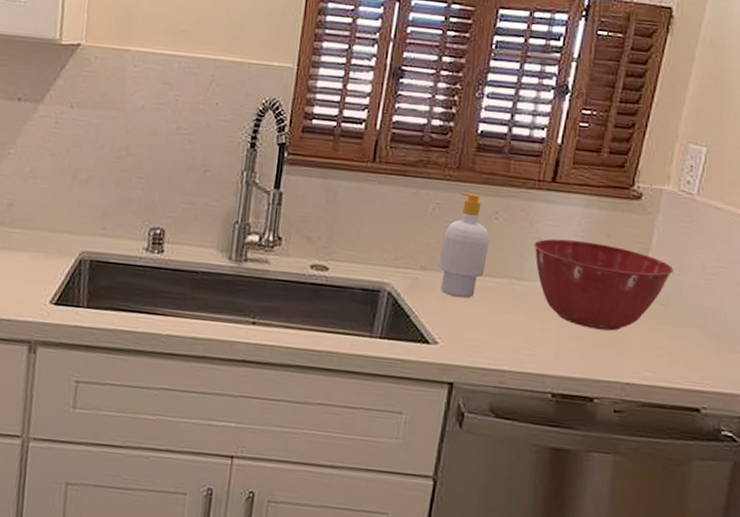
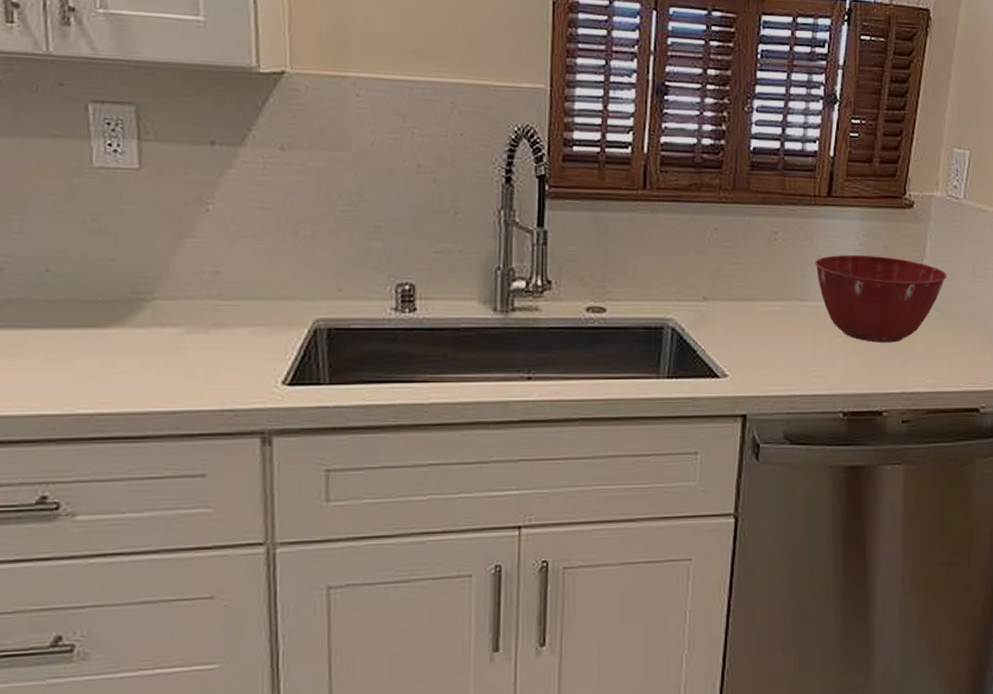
soap bottle: present [438,192,490,299] -> none [722,215,771,326]

